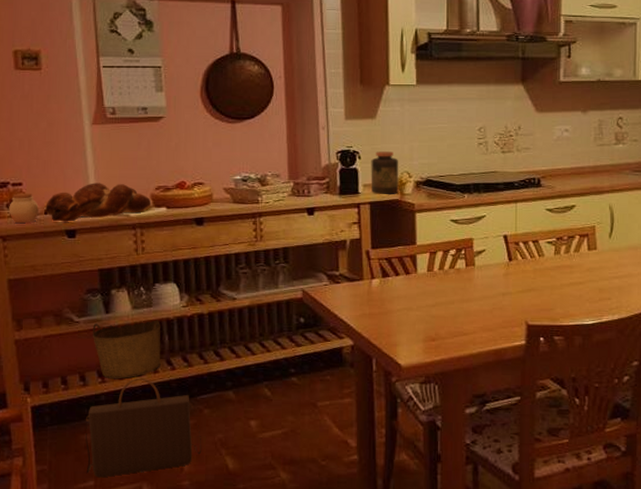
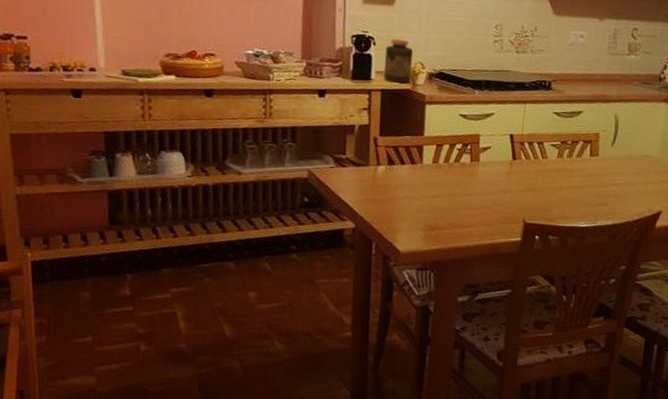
jar: present [9,192,39,224] -> none [12,46,44,79]
bread loaf: present [45,183,152,223] -> none [51,43,161,82]
shopping bag: present [85,377,202,478] -> none [85,242,200,335]
basket: present [92,320,161,378] -> none [95,185,165,242]

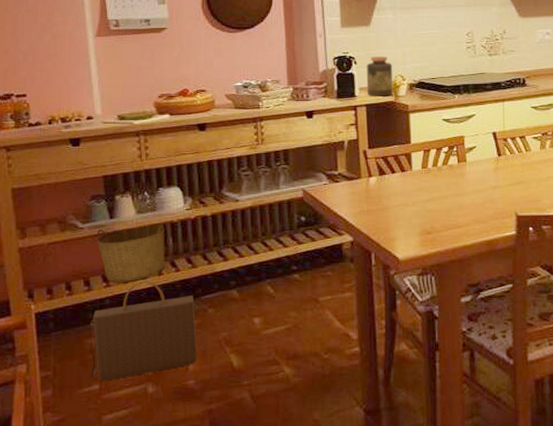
shopping bag: none [85,242,200,335] -> present [90,280,207,381]
basket: none [95,185,165,242] -> present [96,223,165,282]

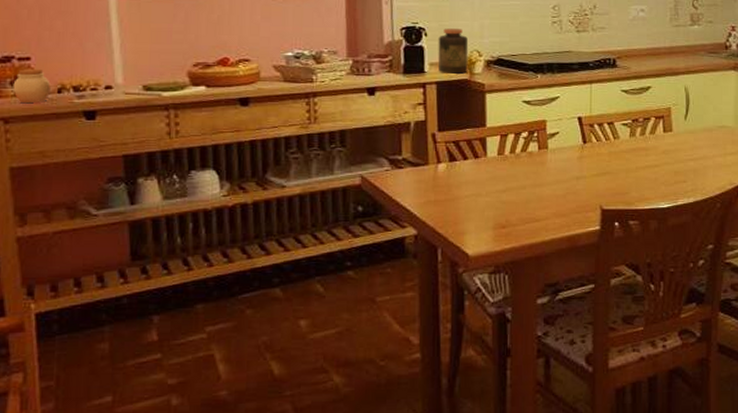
jar: none [13,103,43,134] -> present [13,68,51,104]
shopping bag: present [90,280,207,381] -> none [102,276,243,392]
basket: present [96,223,165,282] -> none [113,211,197,278]

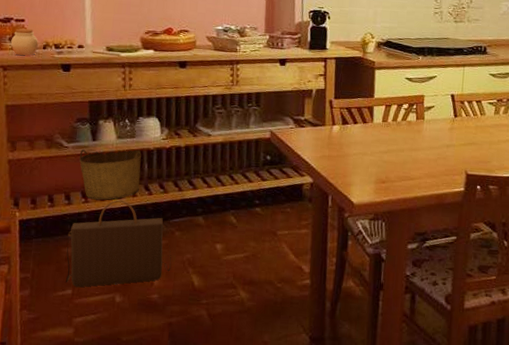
shopping bag: none [102,276,243,392] -> present [65,200,172,288]
basket: none [113,211,197,278] -> present [79,149,142,200]
jar: present [438,28,469,74] -> none [337,13,364,52]

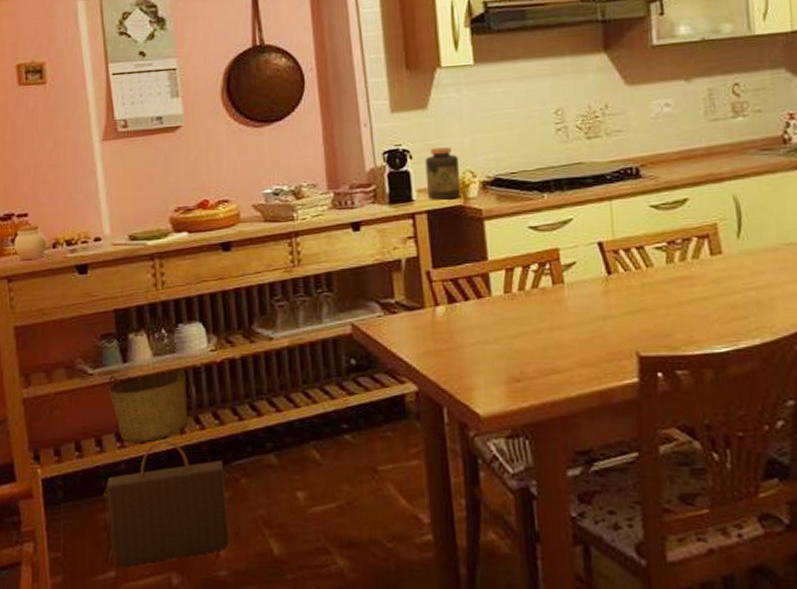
jar: none [337,13,364,52] -> present [425,147,461,200]

